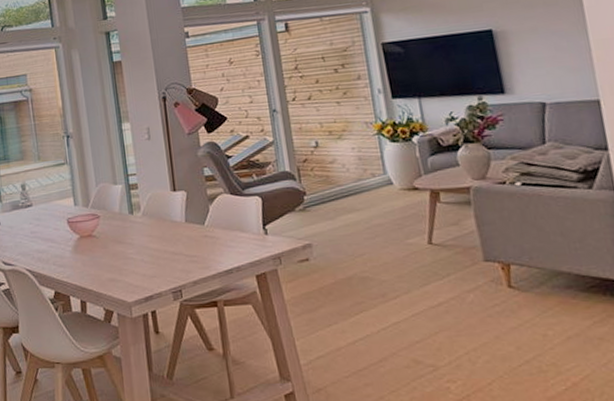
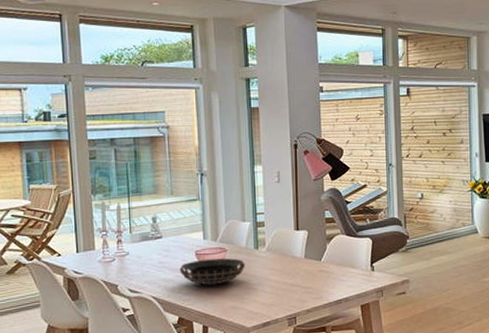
decorative bowl: none [52,225,121,256] -> present [179,258,246,285]

